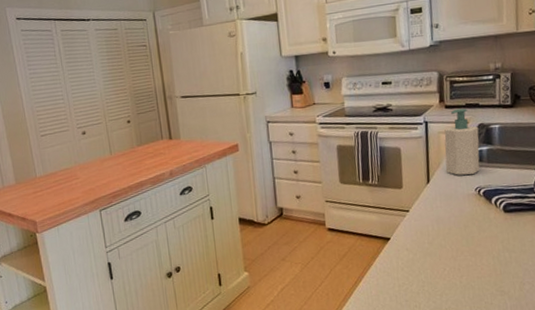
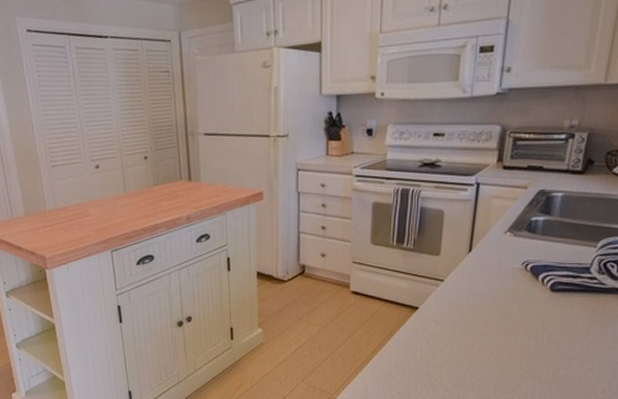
soap bottle: present [444,108,480,175] -> none [492,170,538,247]

